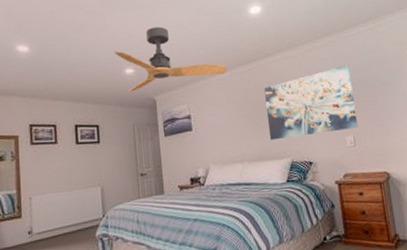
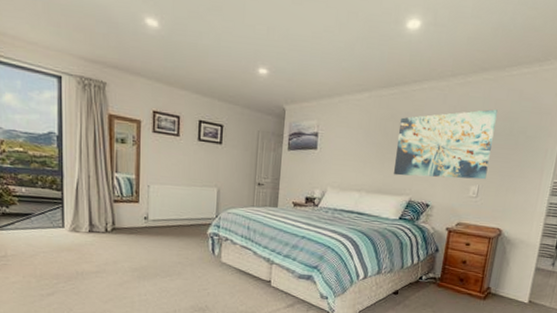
ceiling fan: present [115,26,227,92] -> none [250,23,367,96]

